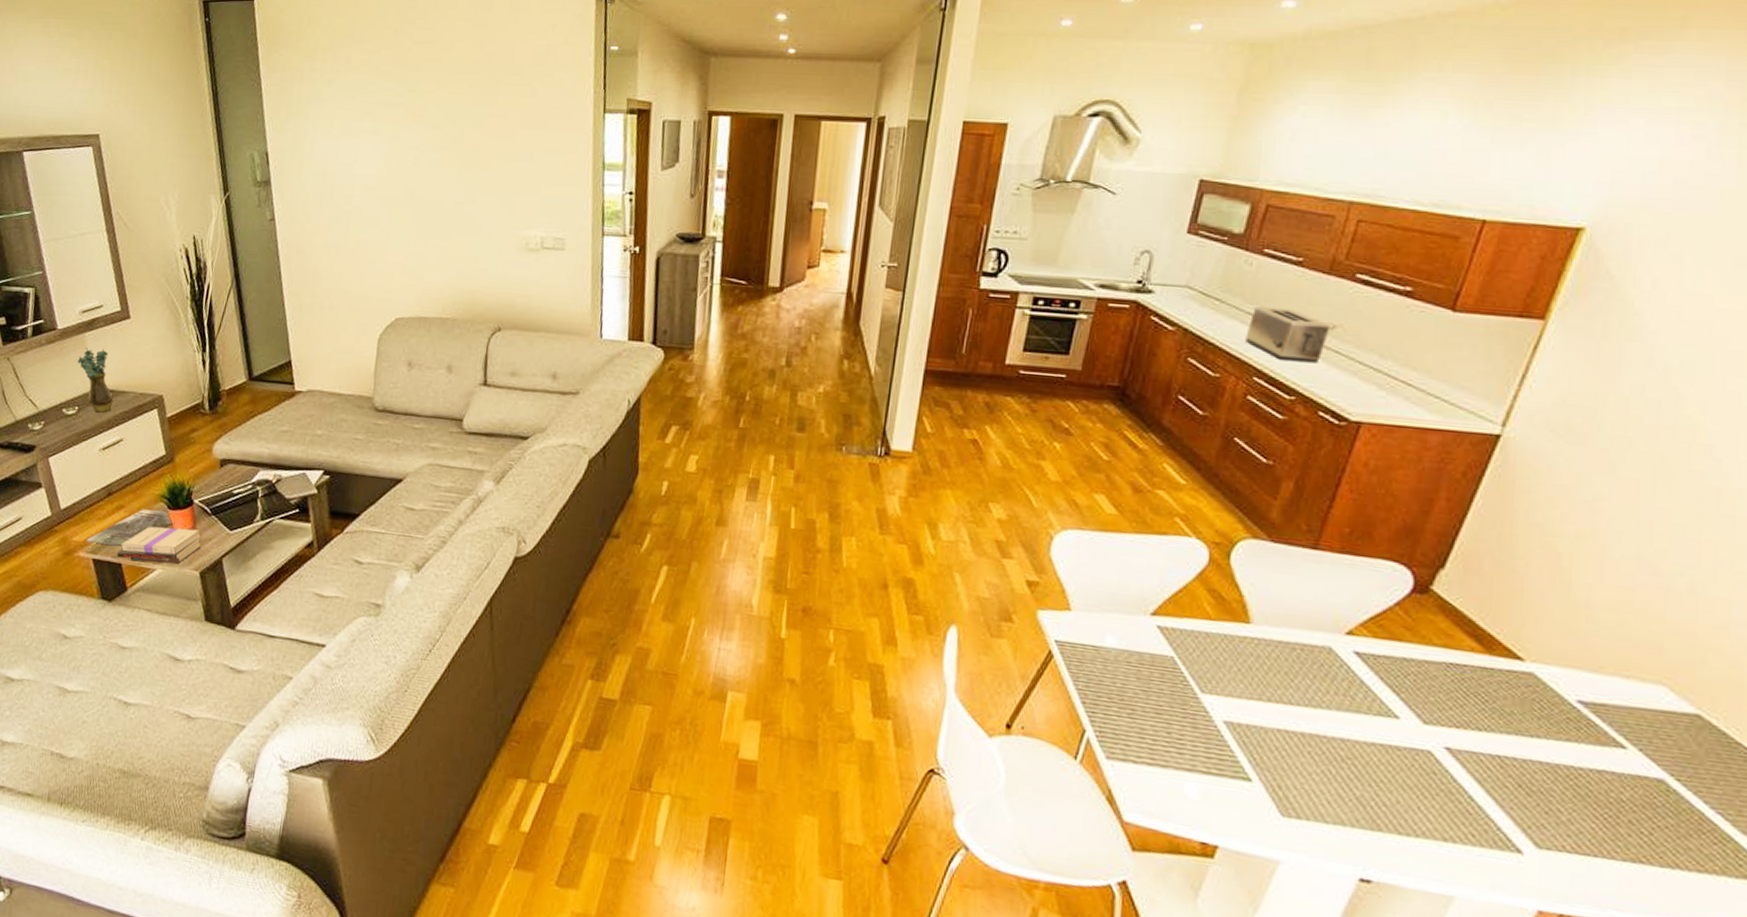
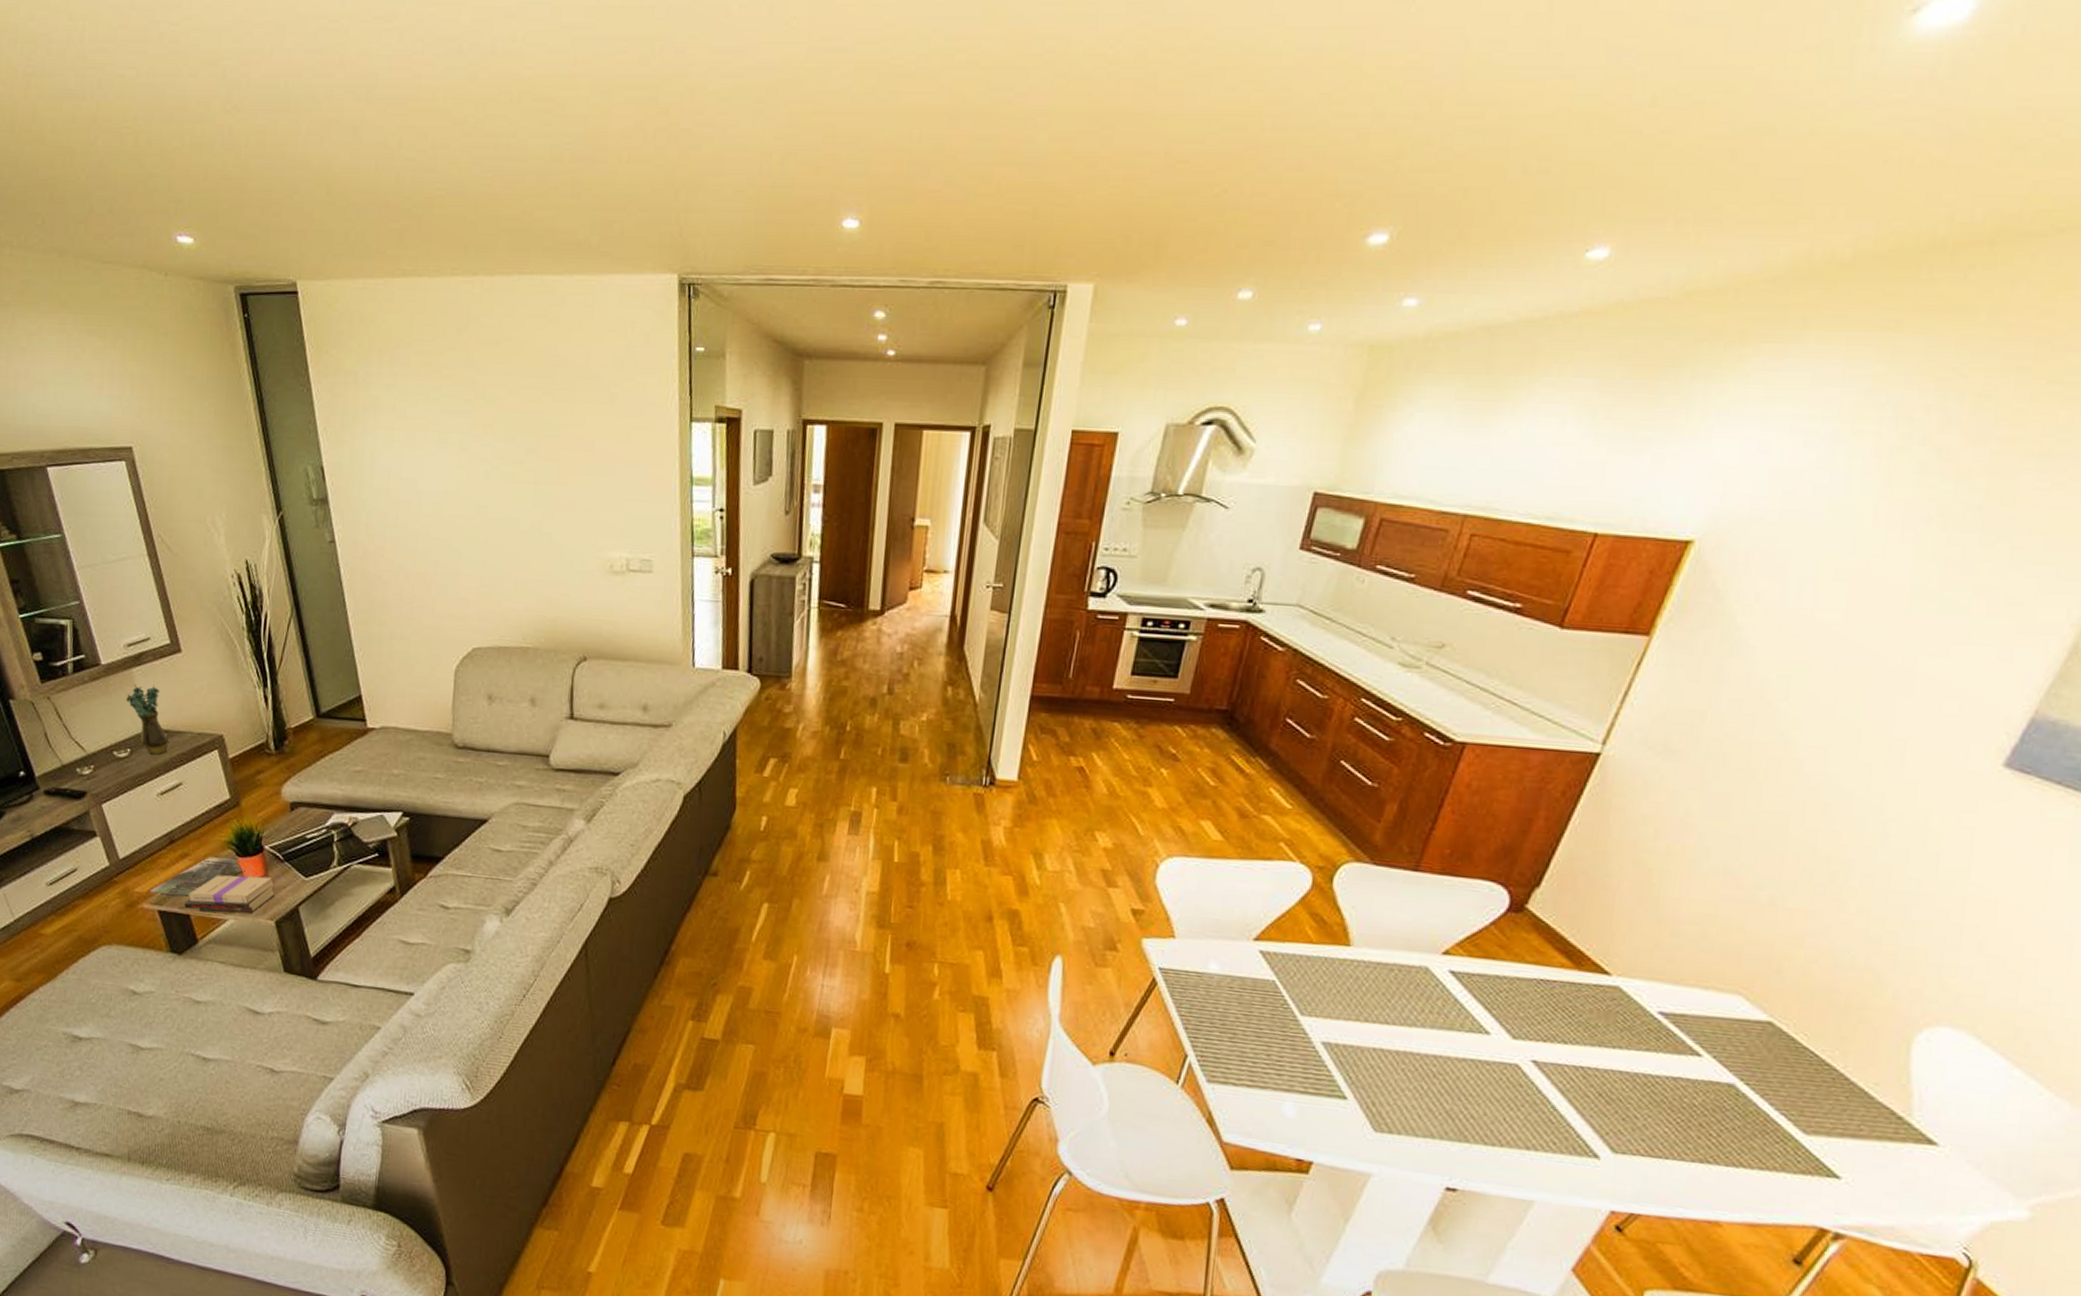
toaster: present [1245,307,1331,362] -> none [1354,626,1440,682]

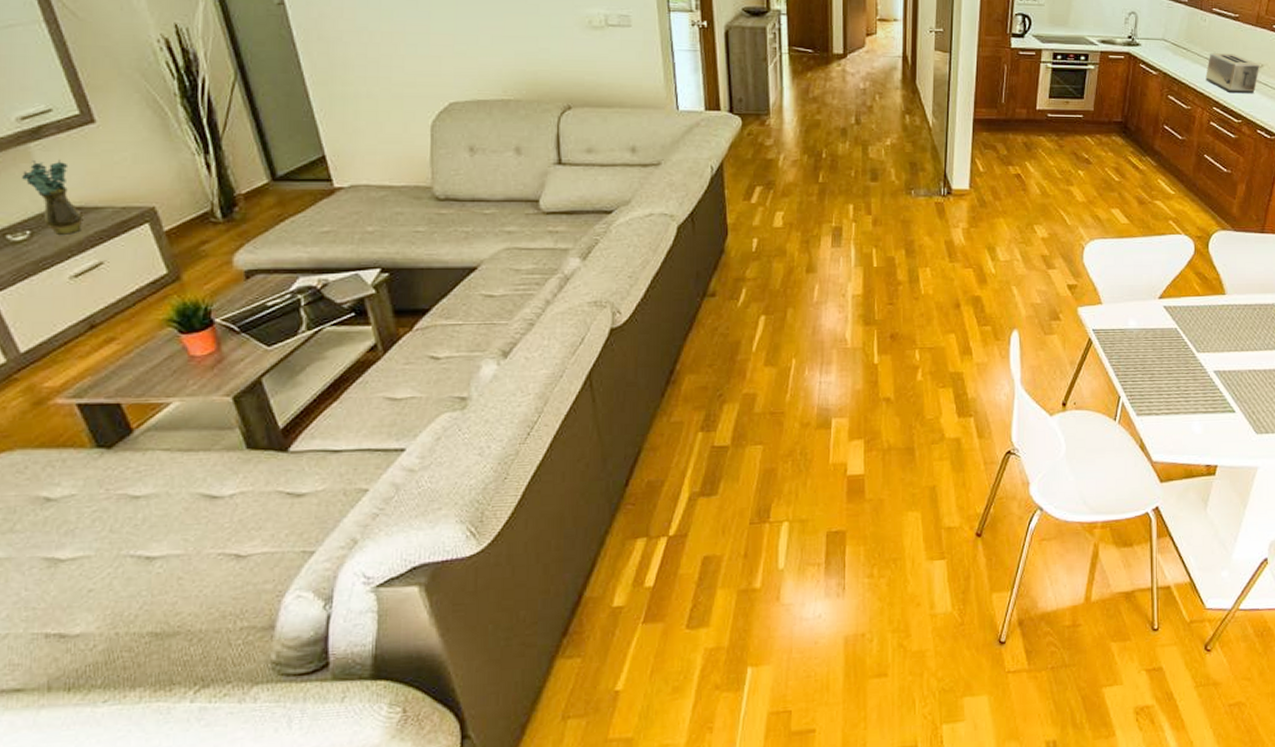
magazine: present [148,856,245,896] -> none [62,336,191,387]
books: present [184,874,275,913] -> none [112,351,231,398]
toaster: none [1354,626,1440,682] -> present [1206,53,1260,93]

